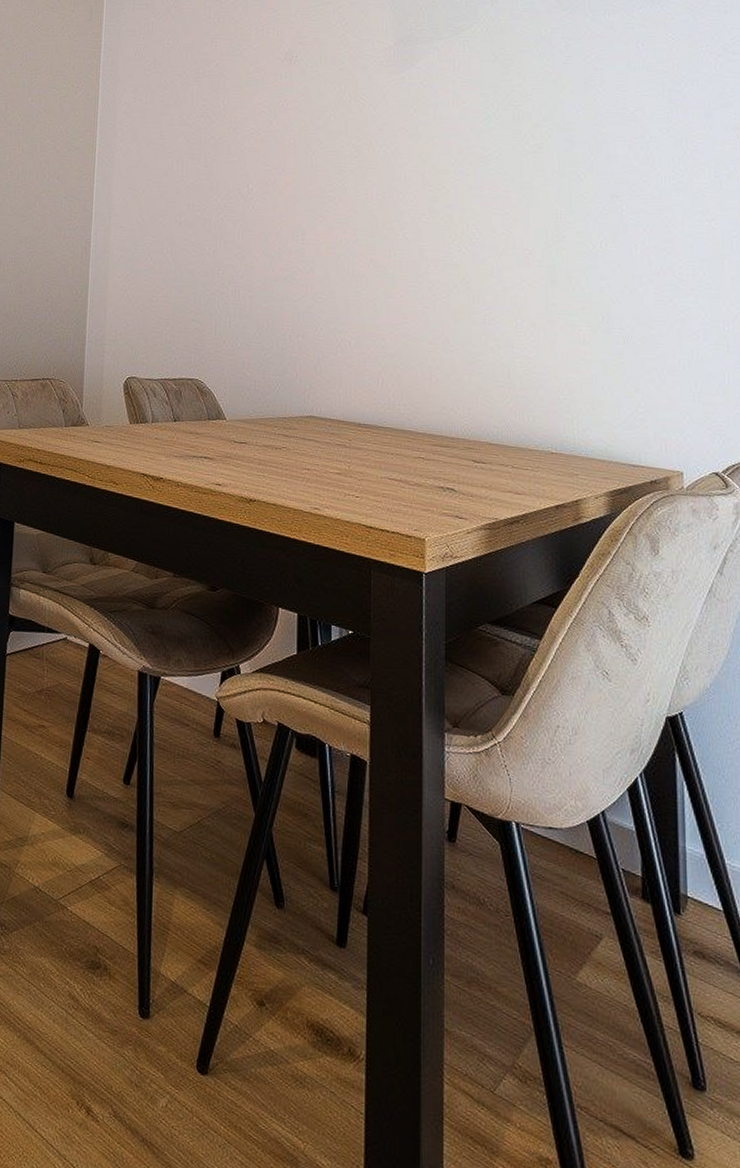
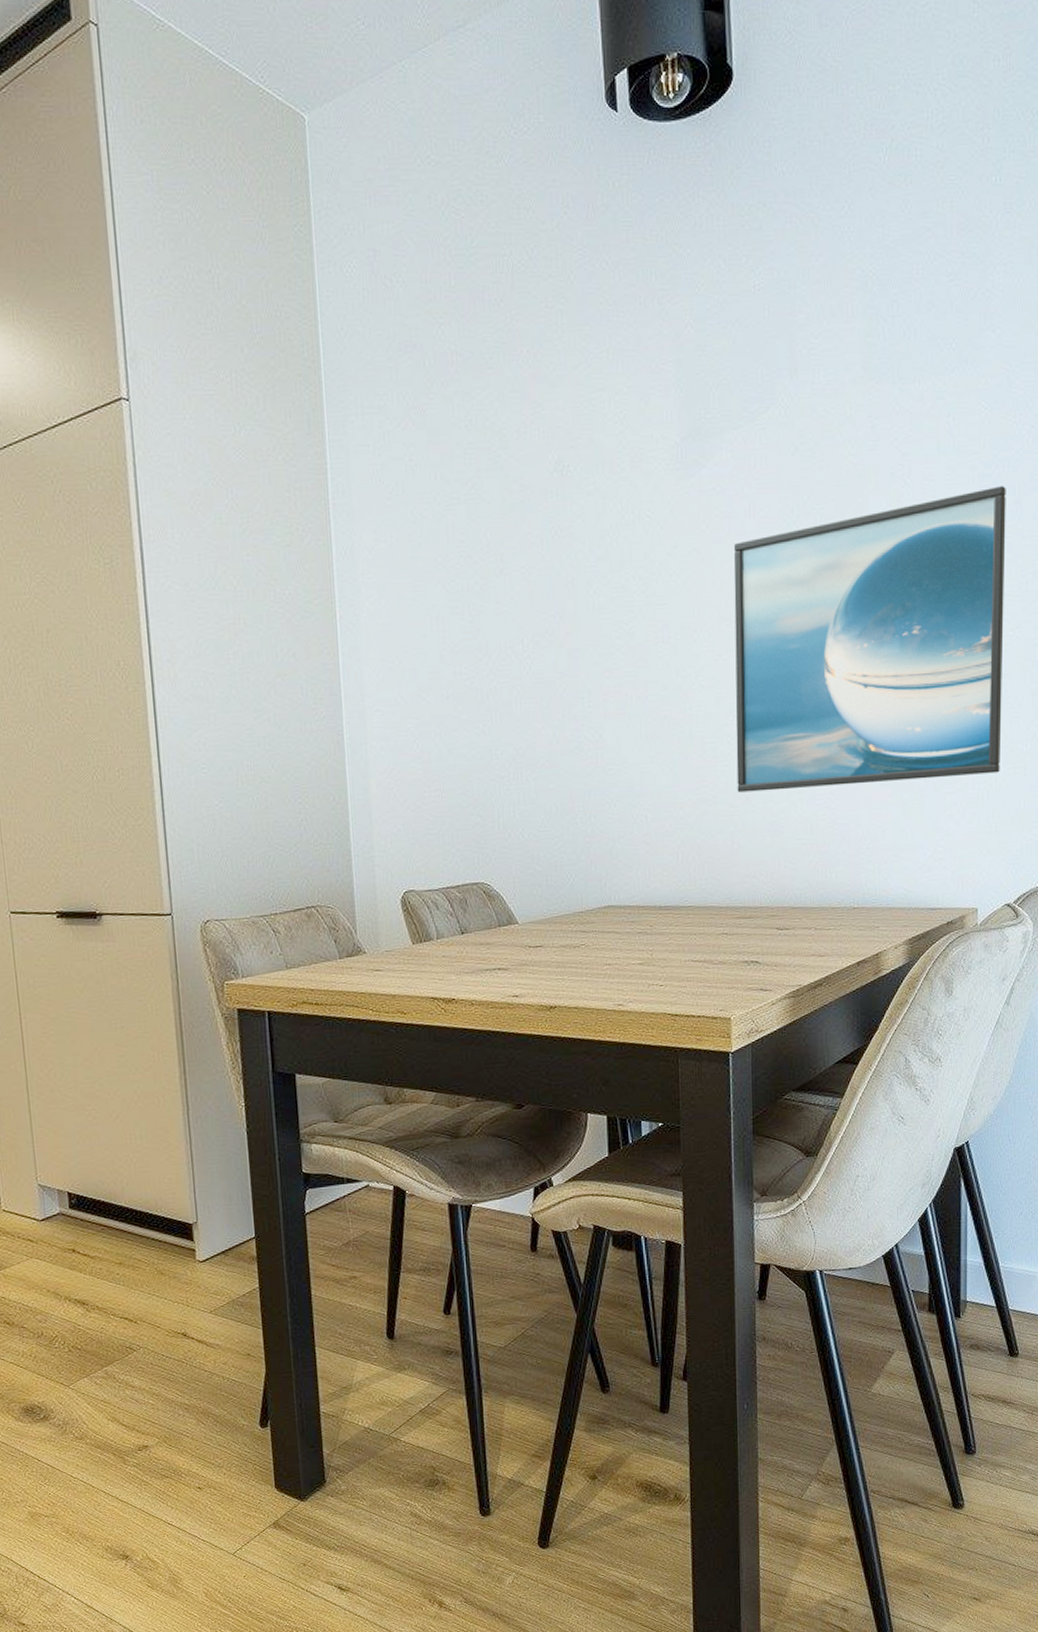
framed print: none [436,100,702,347] -> present [734,486,1006,793]

